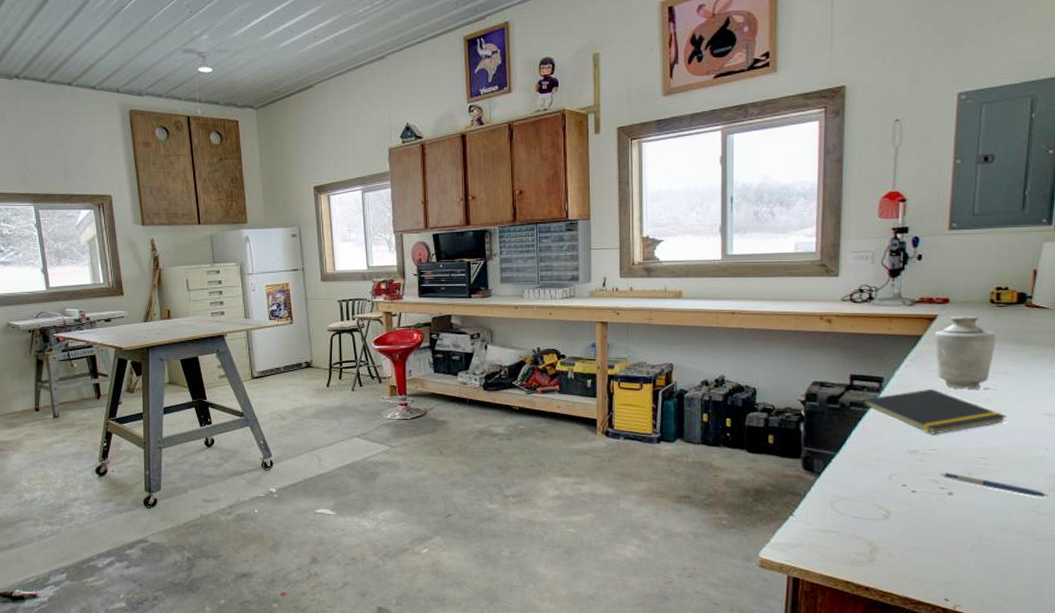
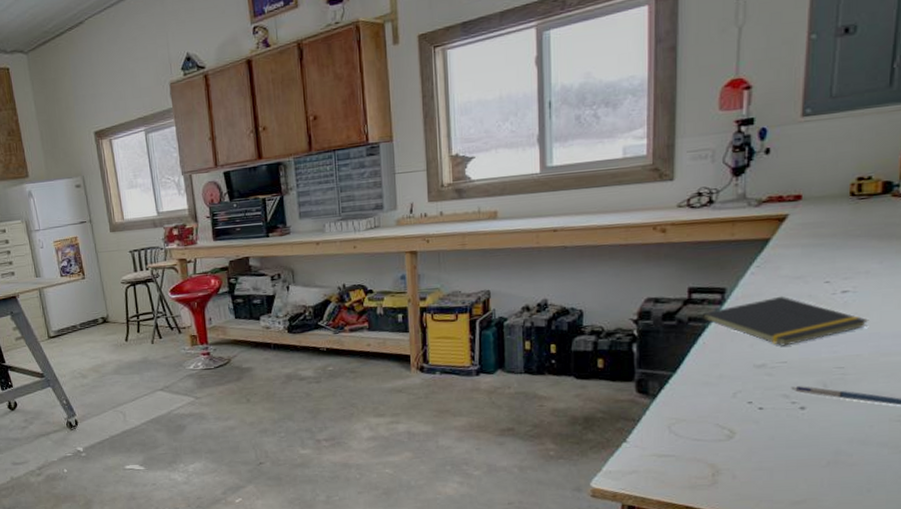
vase: present [935,316,995,389] -> none [785,211,856,295]

